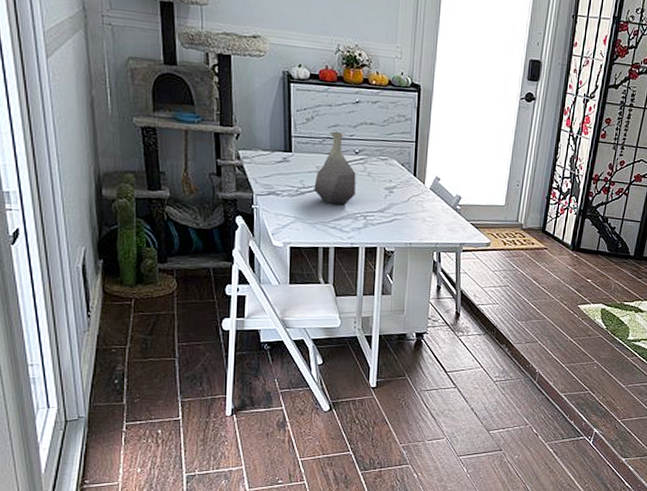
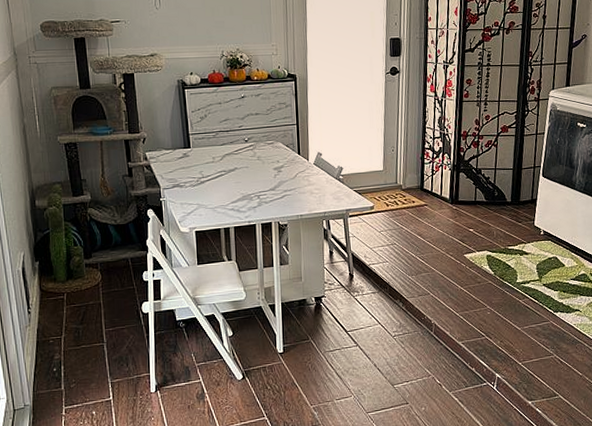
vase: present [314,131,356,205] -> none [212,125,248,189]

